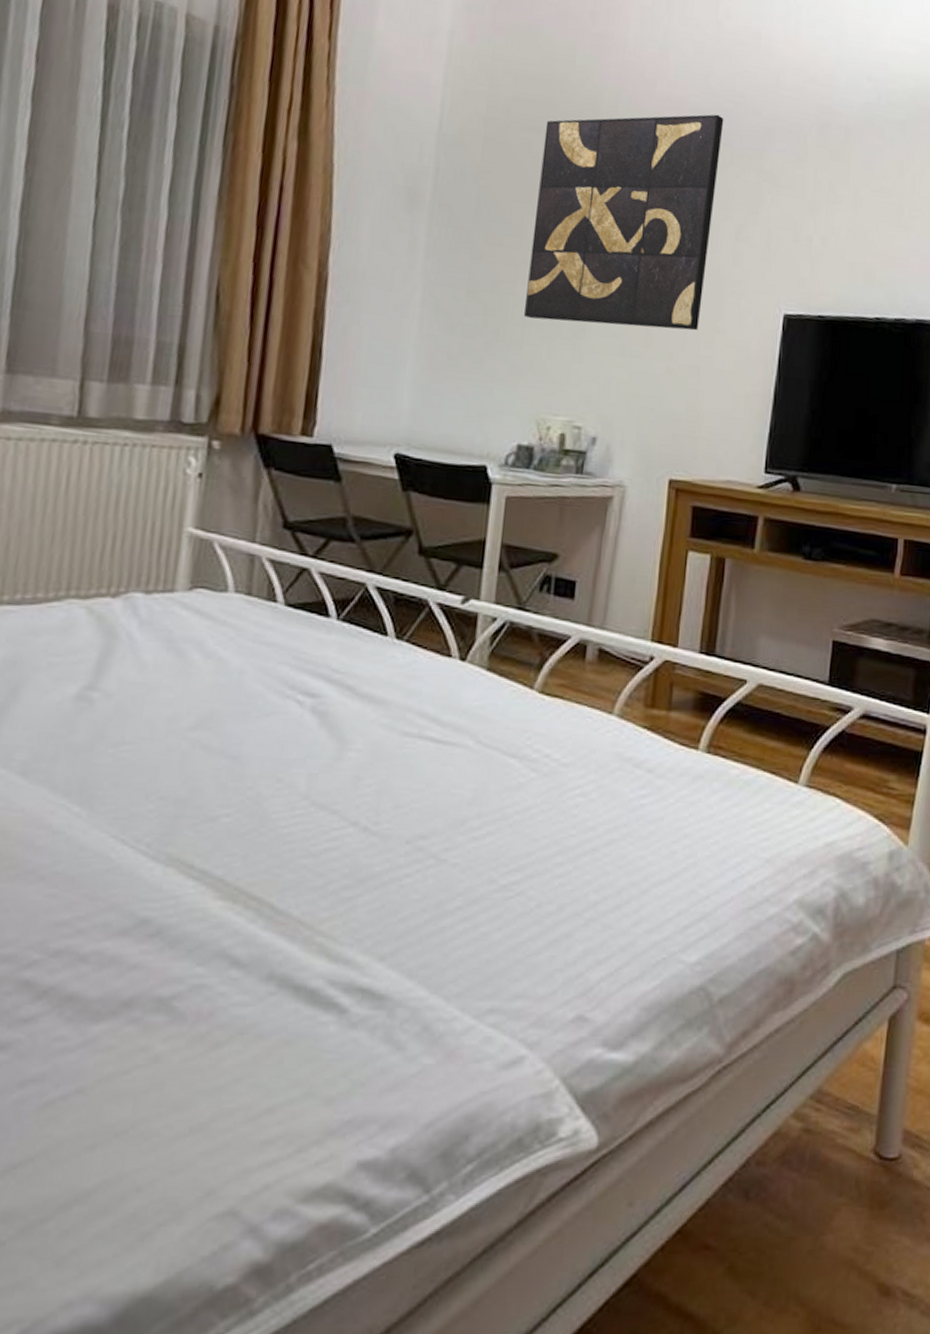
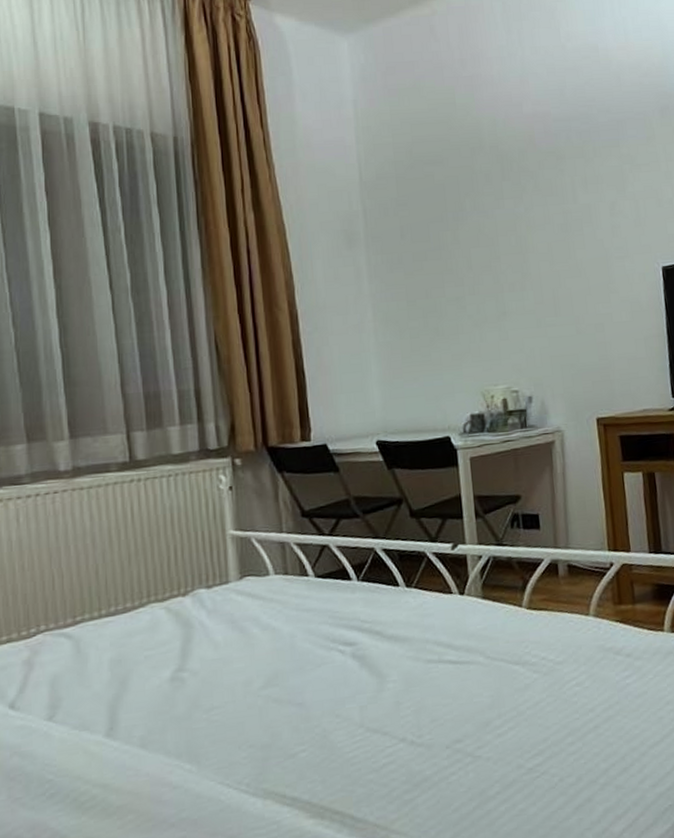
wall art: present [523,114,724,331] -> none [442,119,596,313]

